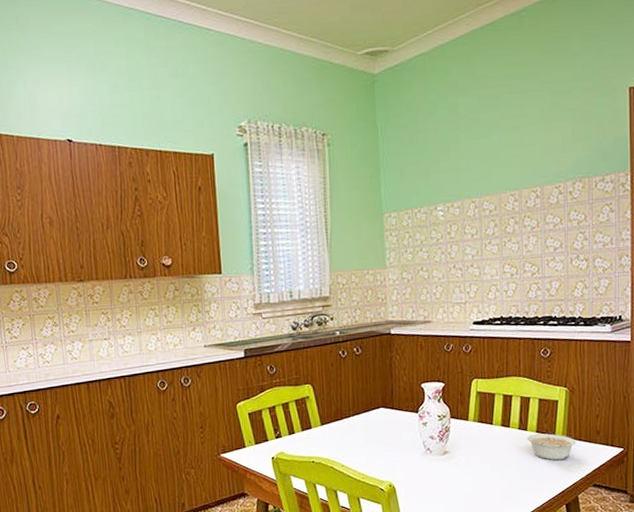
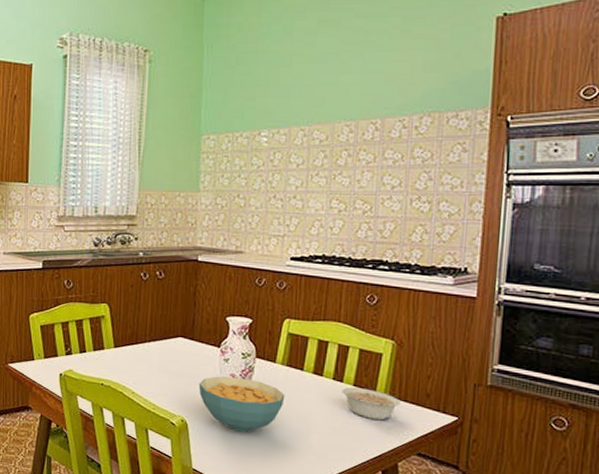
cereal bowl: none [402,438,479,488] -> present [198,376,285,432]

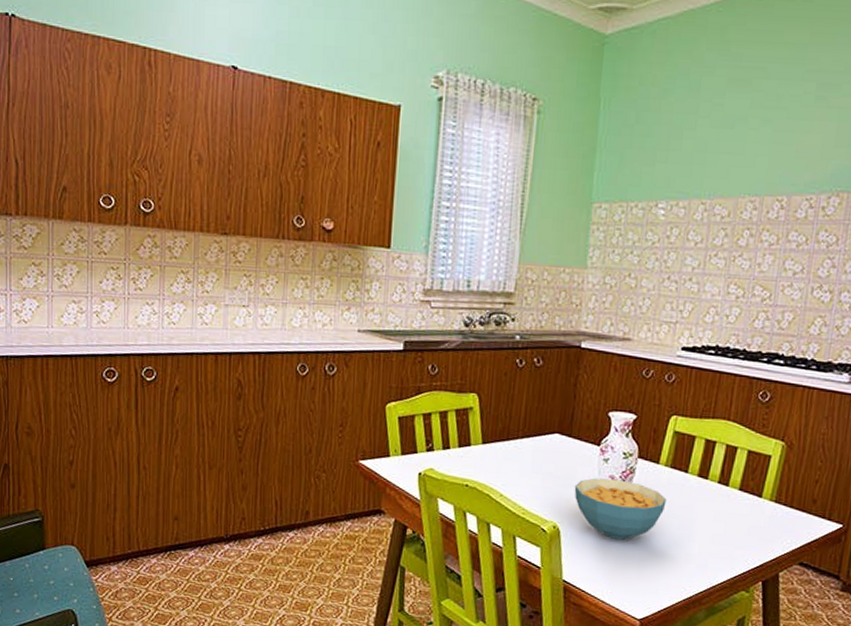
legume: present [342,387,401,421] -> none [726,491,787,528]

